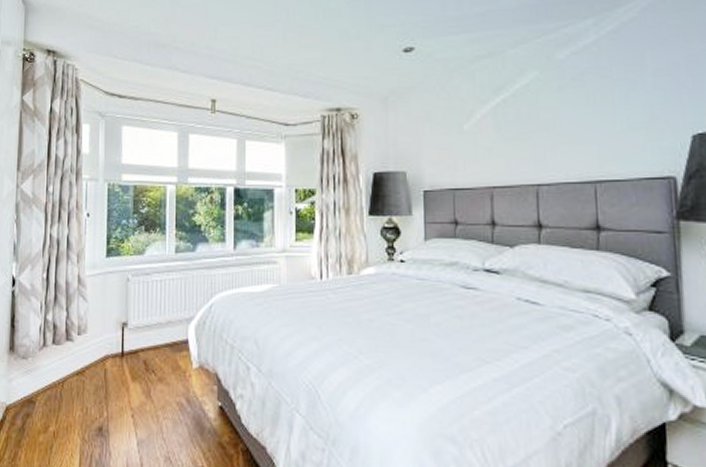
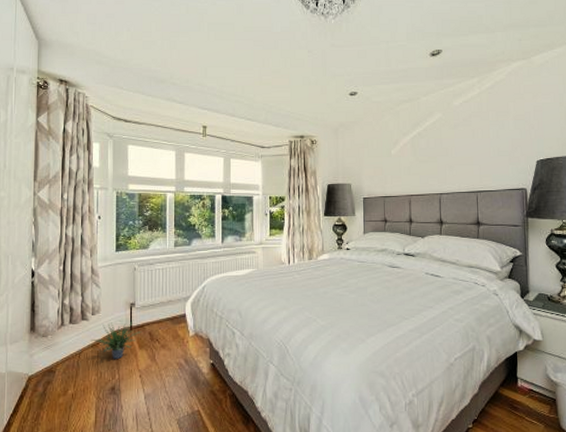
potted plant: none [75,345,136,393] -> present [90,321,142,360]

